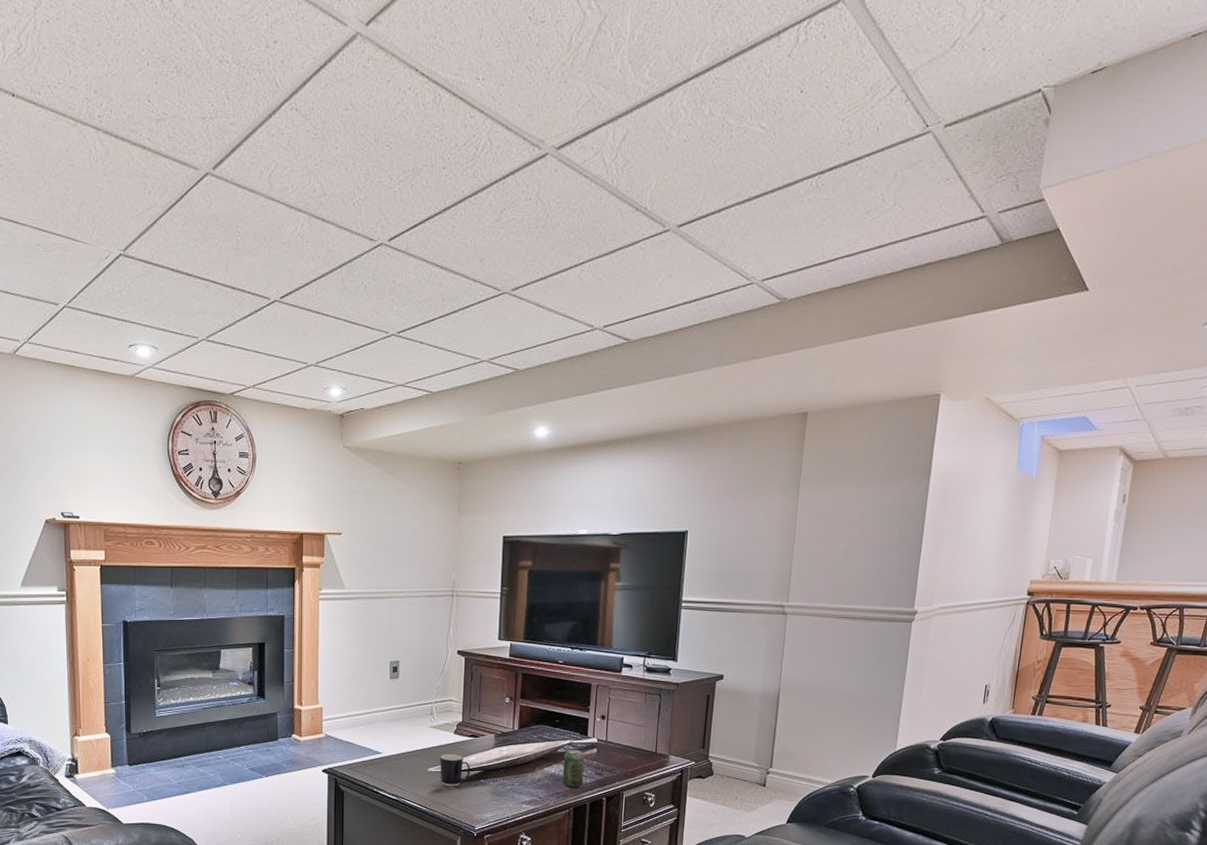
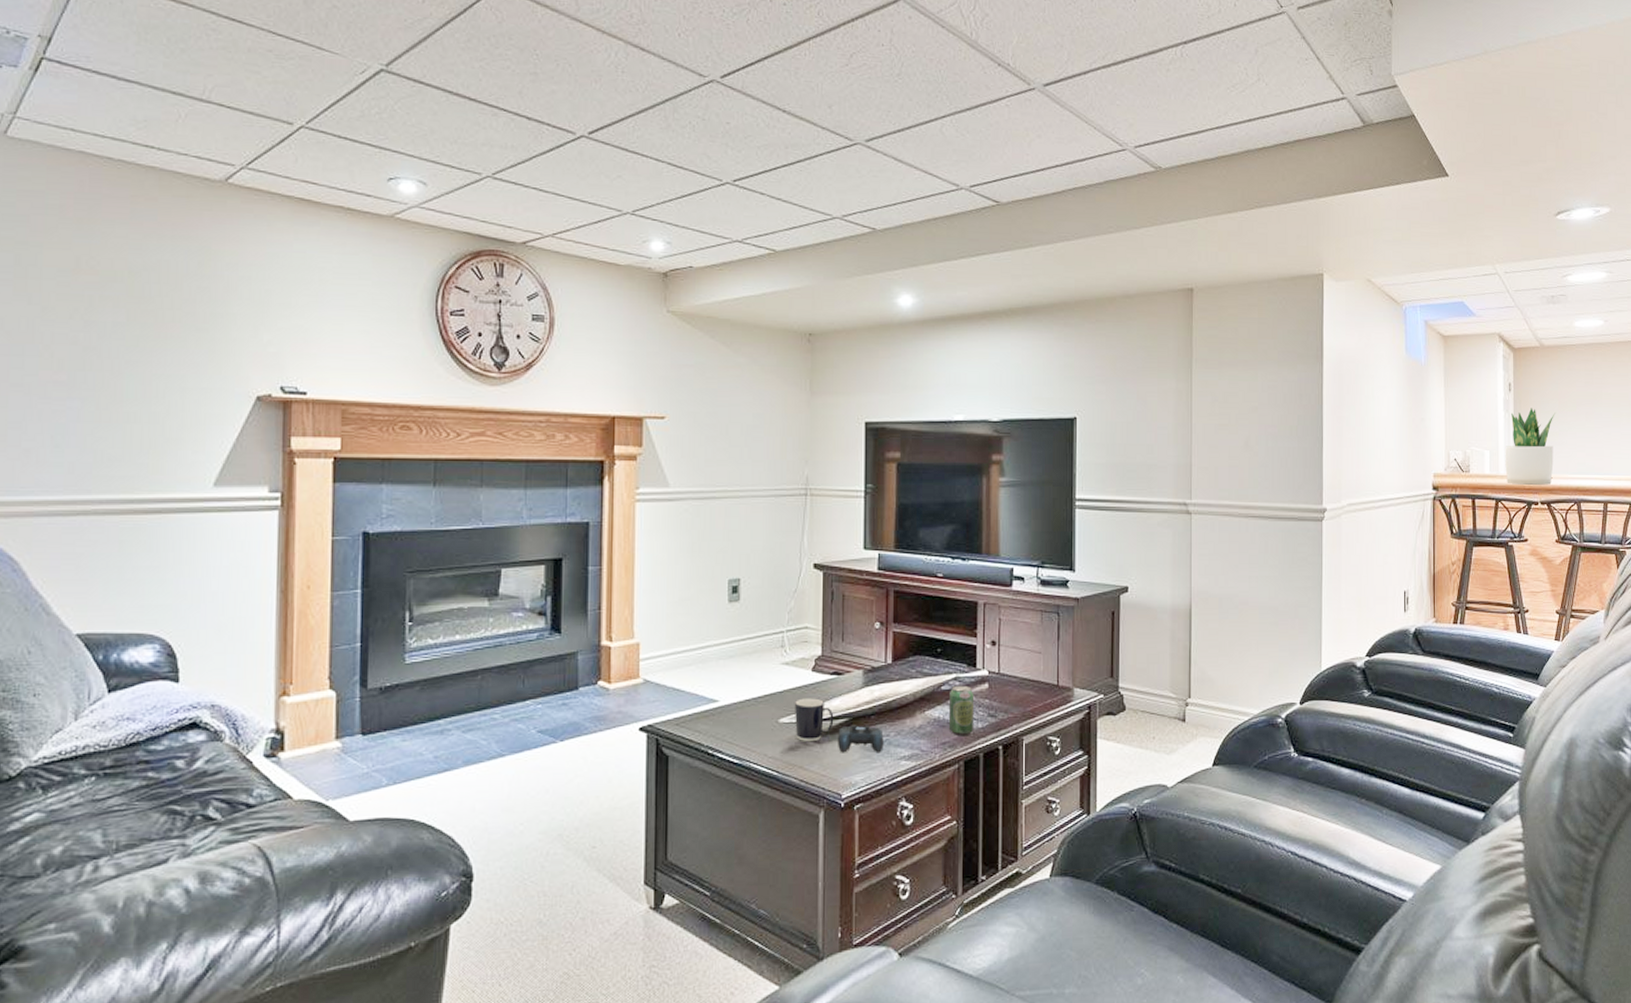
control: none [473,776,510,798] -> present [838,725,884,754]
planter: none [1106,518,1170,591] -> present [1505,408,1555,485]

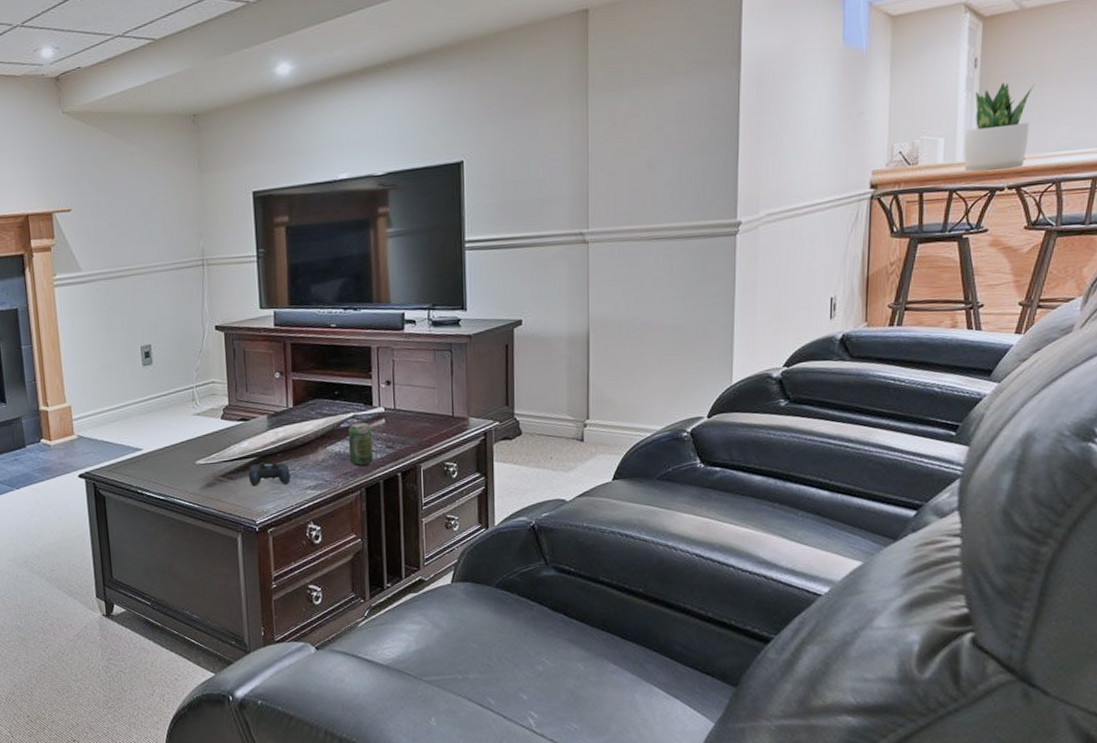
mug: present [794,698,834,742] -> none [207,442,244,479]

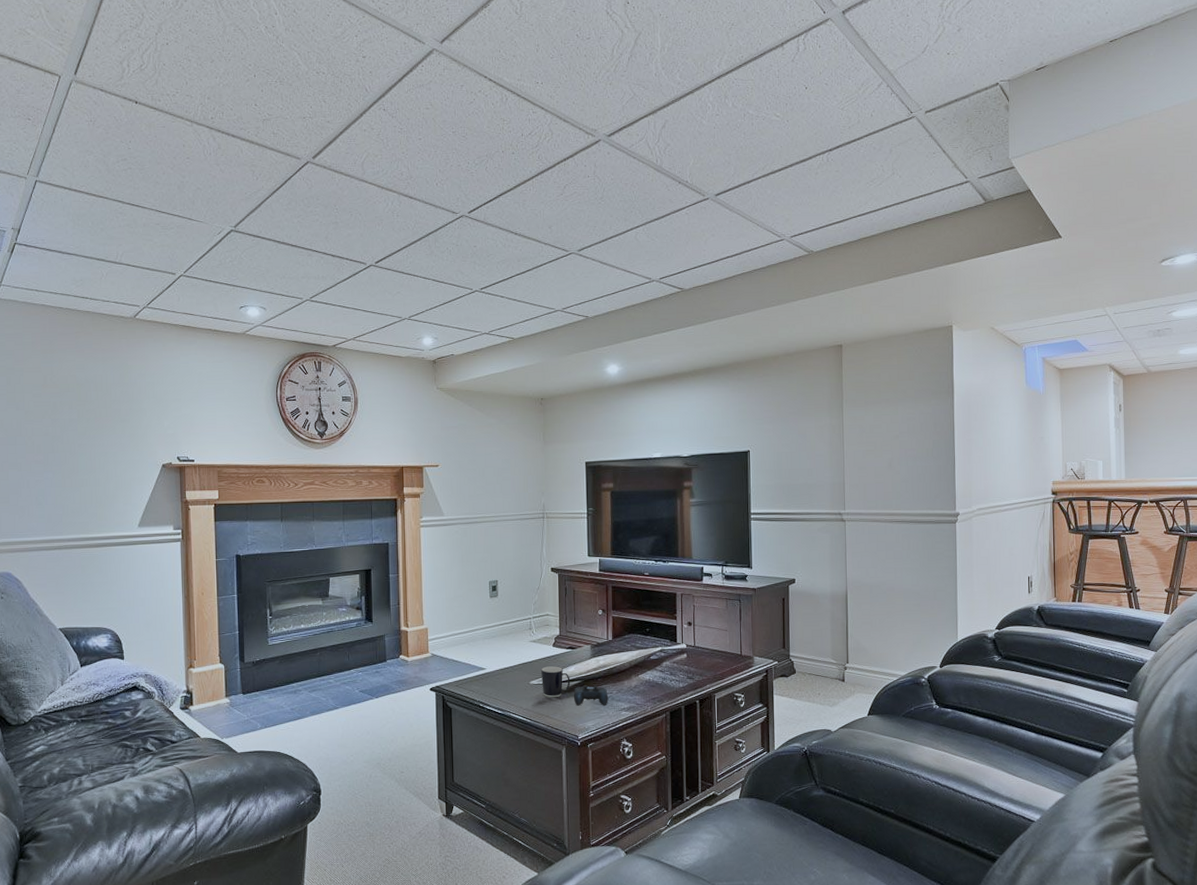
mug: none [207,442,244,479] -> present [540,666,571,698]
beverage can: present [348,422,373,467] -> none [656,655,677,694]
planter: present [964,83,1035,172] -> none [1116,424,1162,488]

